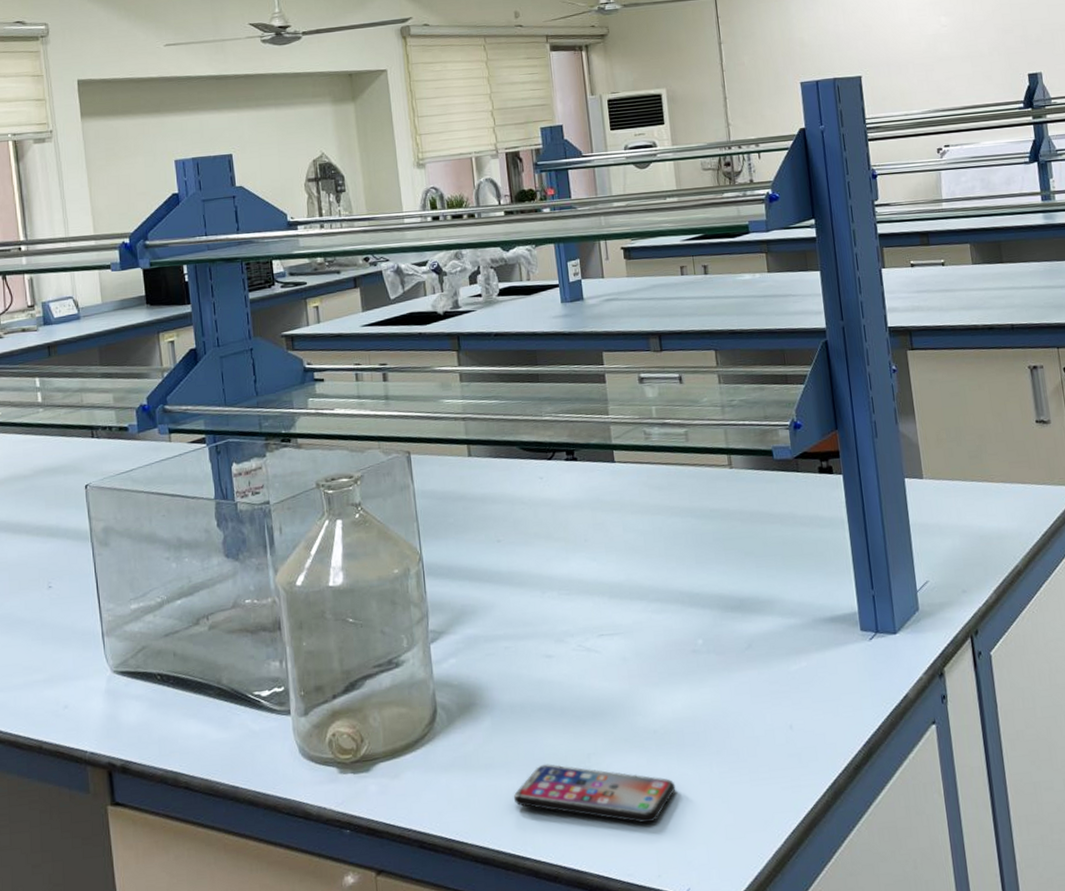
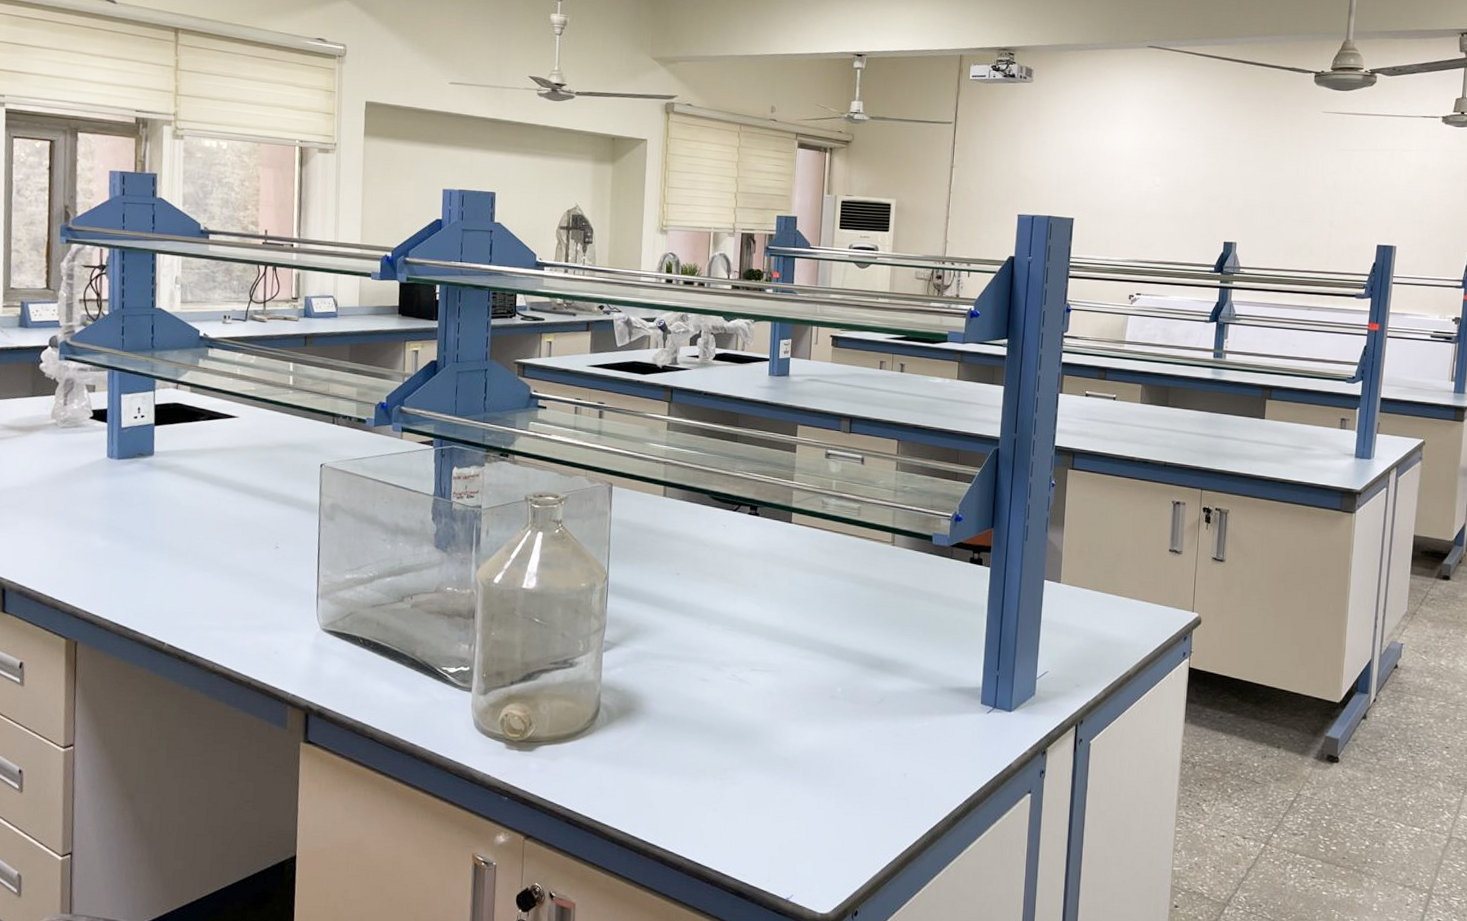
smartphone: present [513,764,676,824] -> none [653,770,796,835]

